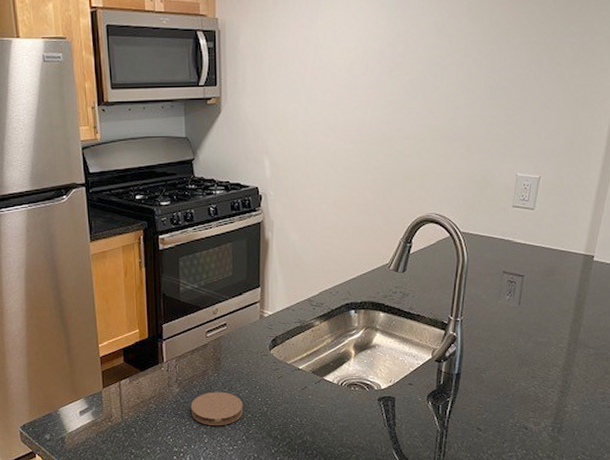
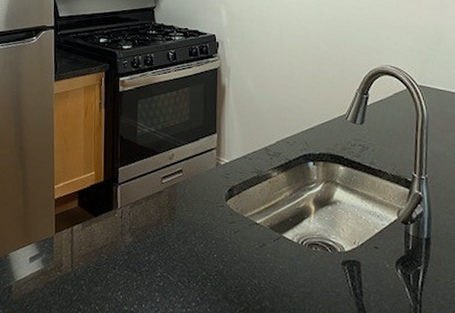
coaster: present [191,391,243,426] -> none [143,243,198,284]

